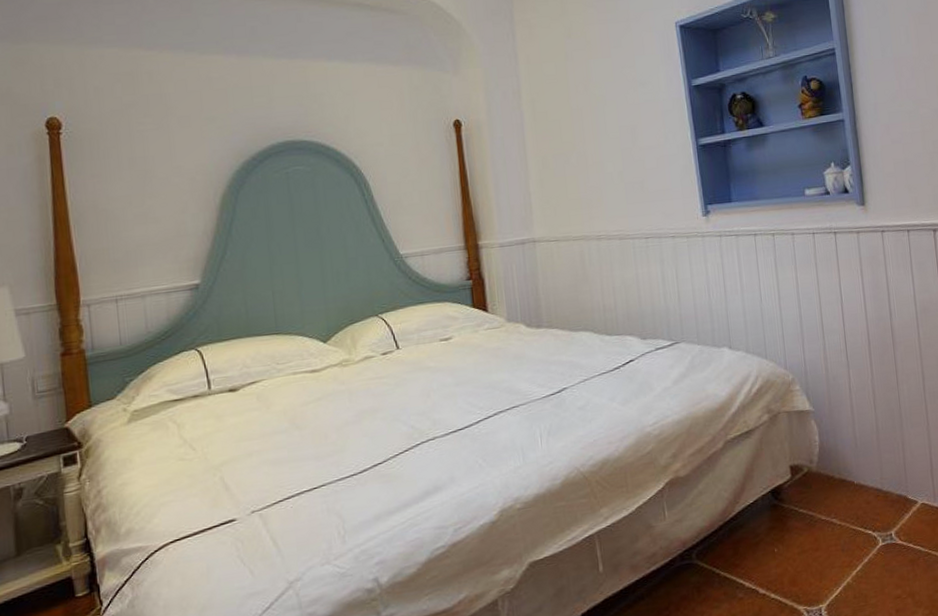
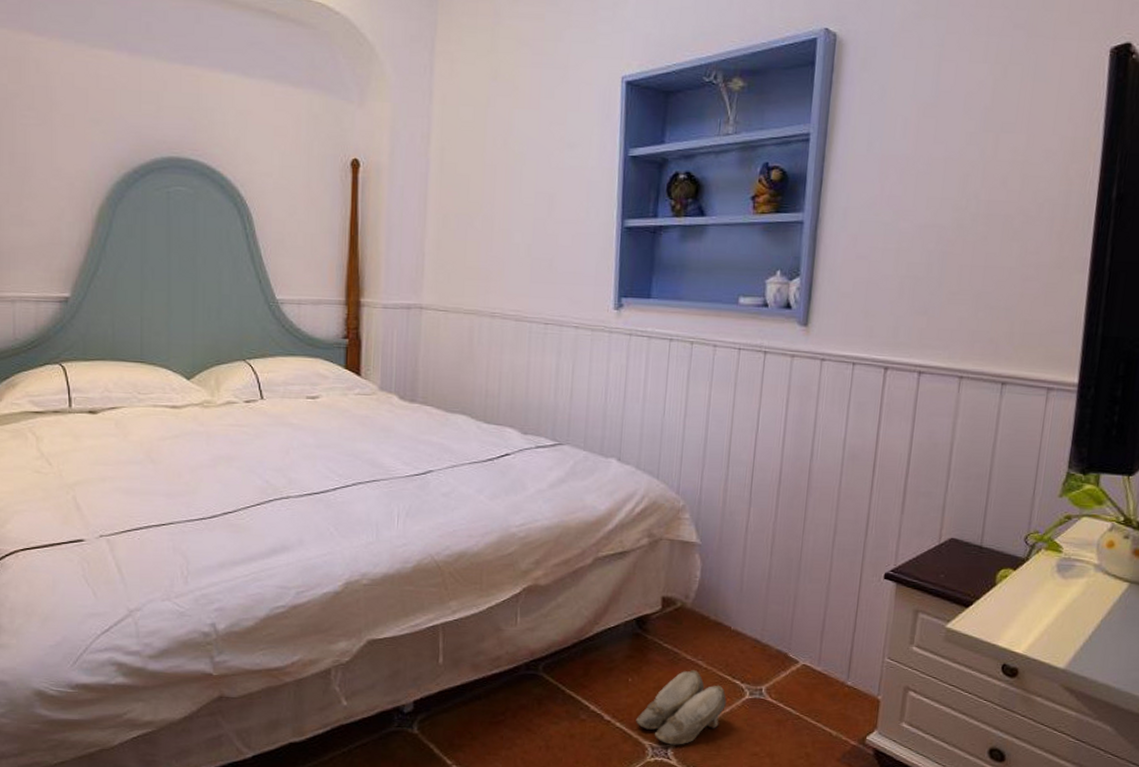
slippers: none [788,528,864,605] -> present [636,670,727,745]

